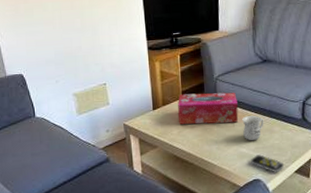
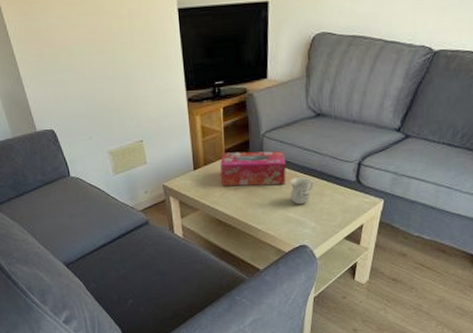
remote control: present [250,154,284,173] -> none [297,219,333,239]

